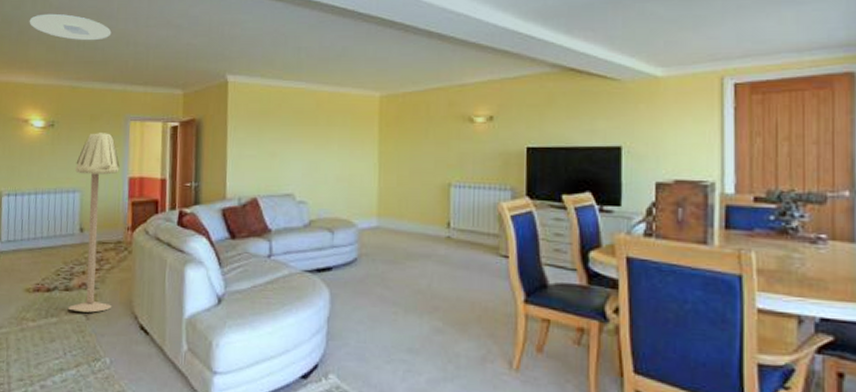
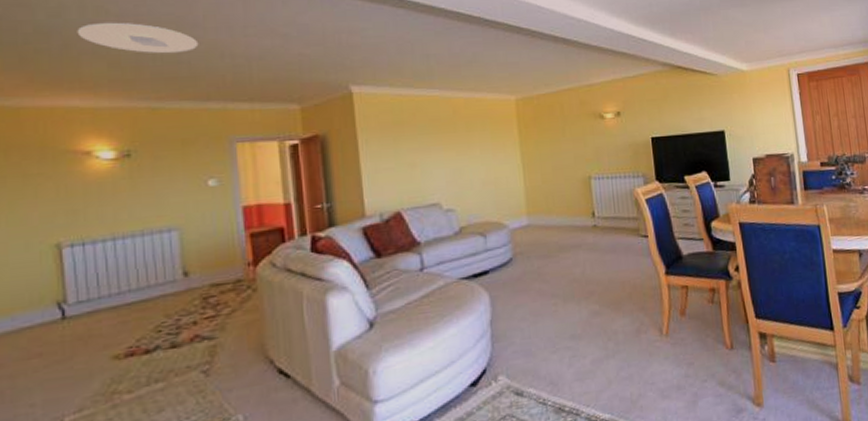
floor lamp: present [67,131,120,313] -> none [168,157,239,371]

